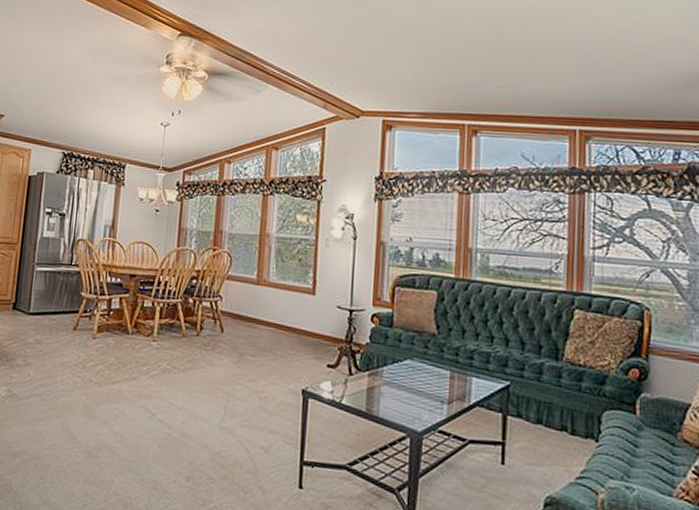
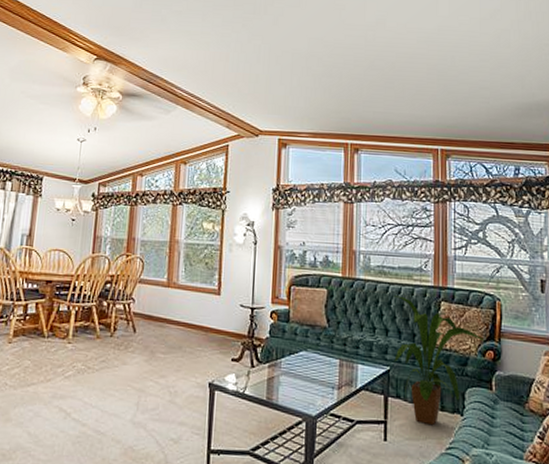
house plant: none [514,301,628,451] -> present [393,295,485,426]

